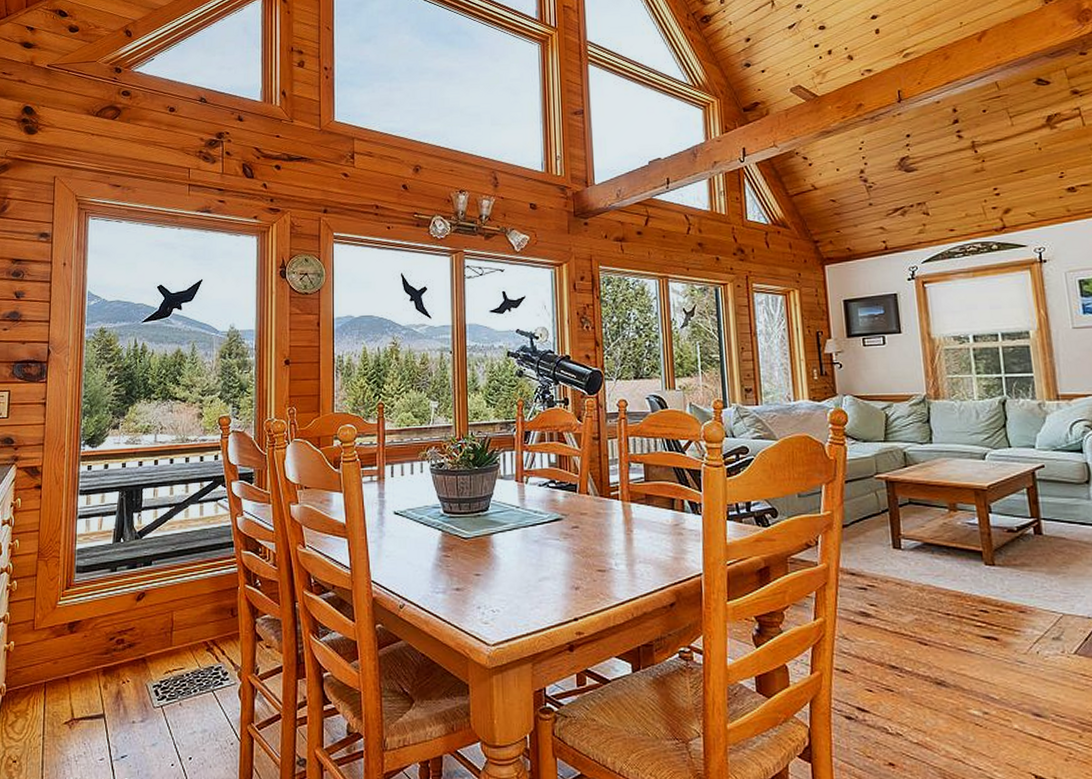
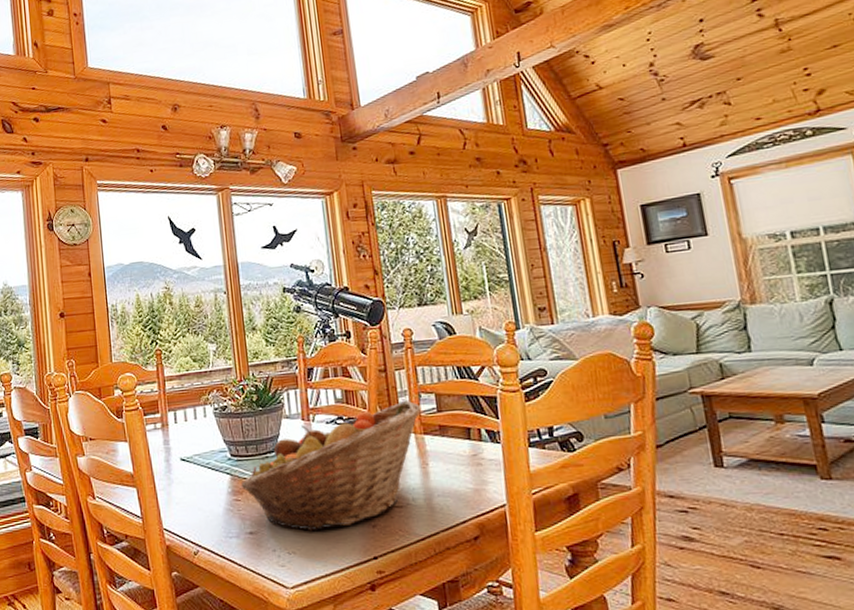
fruit basket: none [451,470,630,591] -> present [240,401,422,532]

